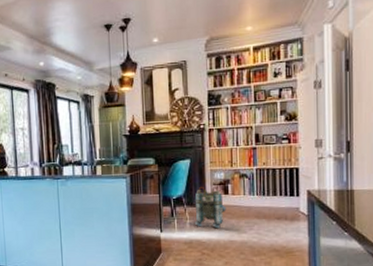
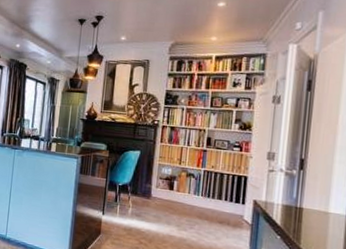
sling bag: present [194,186,226,229] -> none [136,178,170,222]

